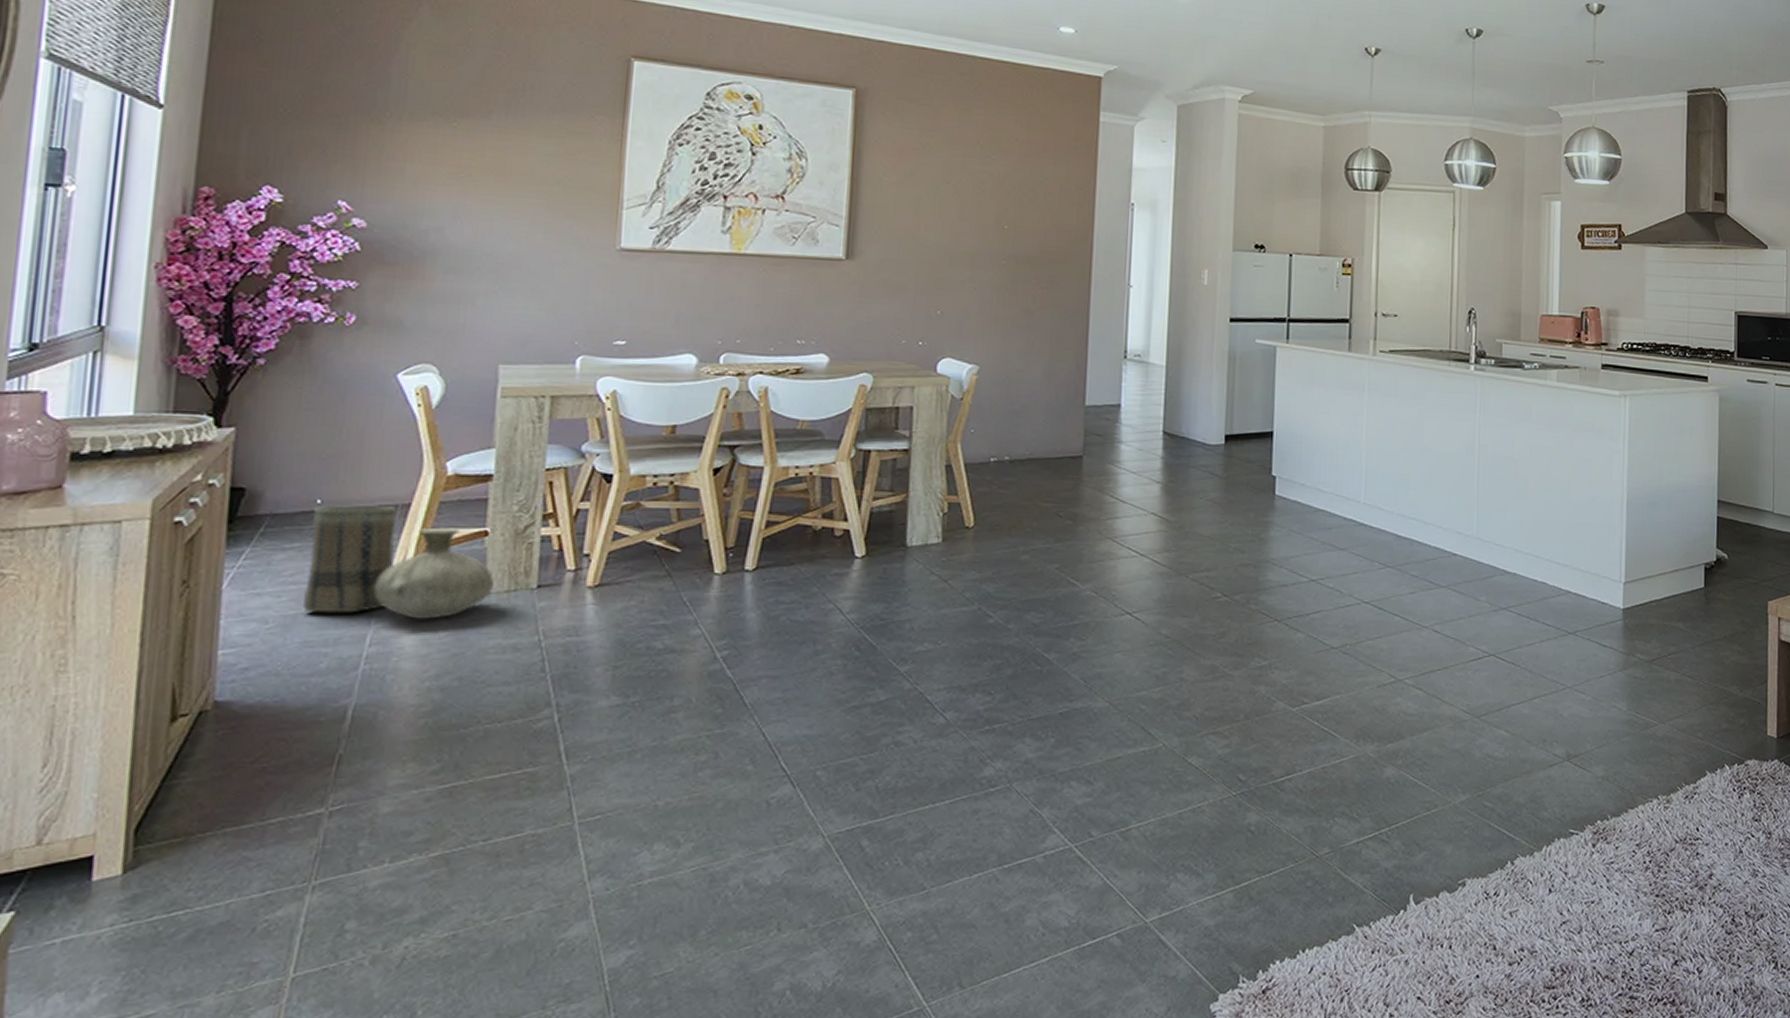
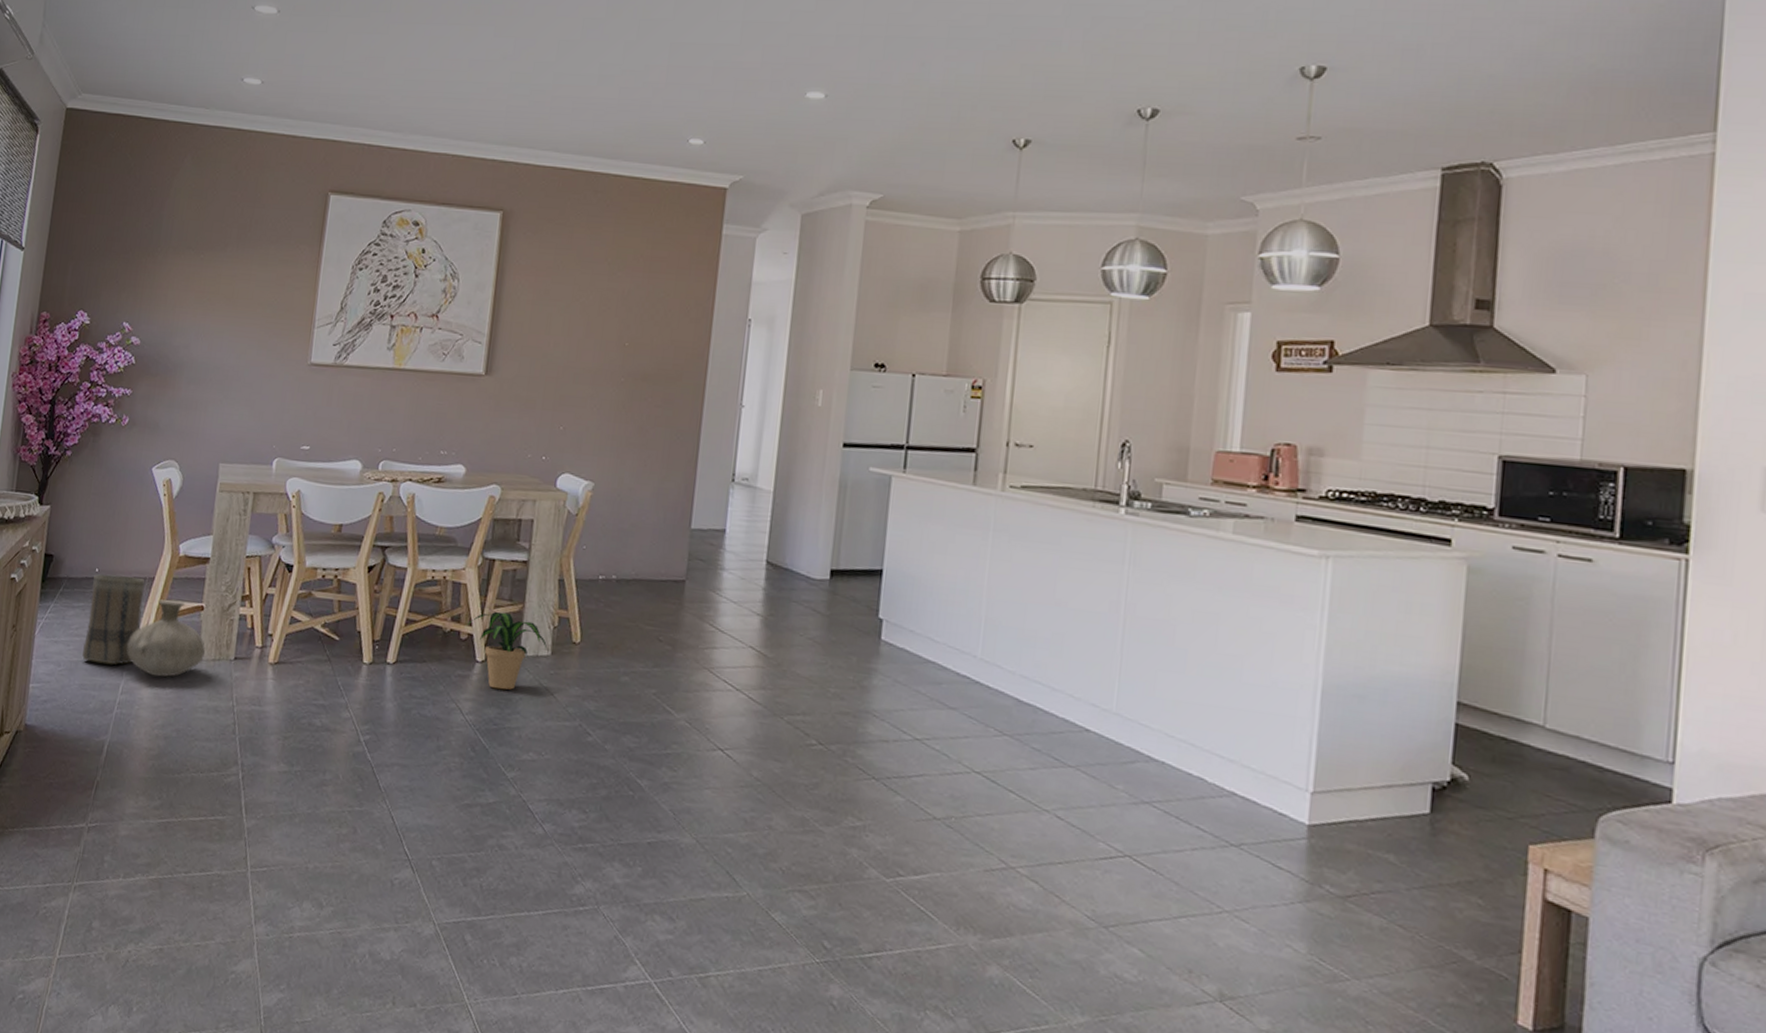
potted plant: none [842,503,936,583] -> present [468,611,547,690]

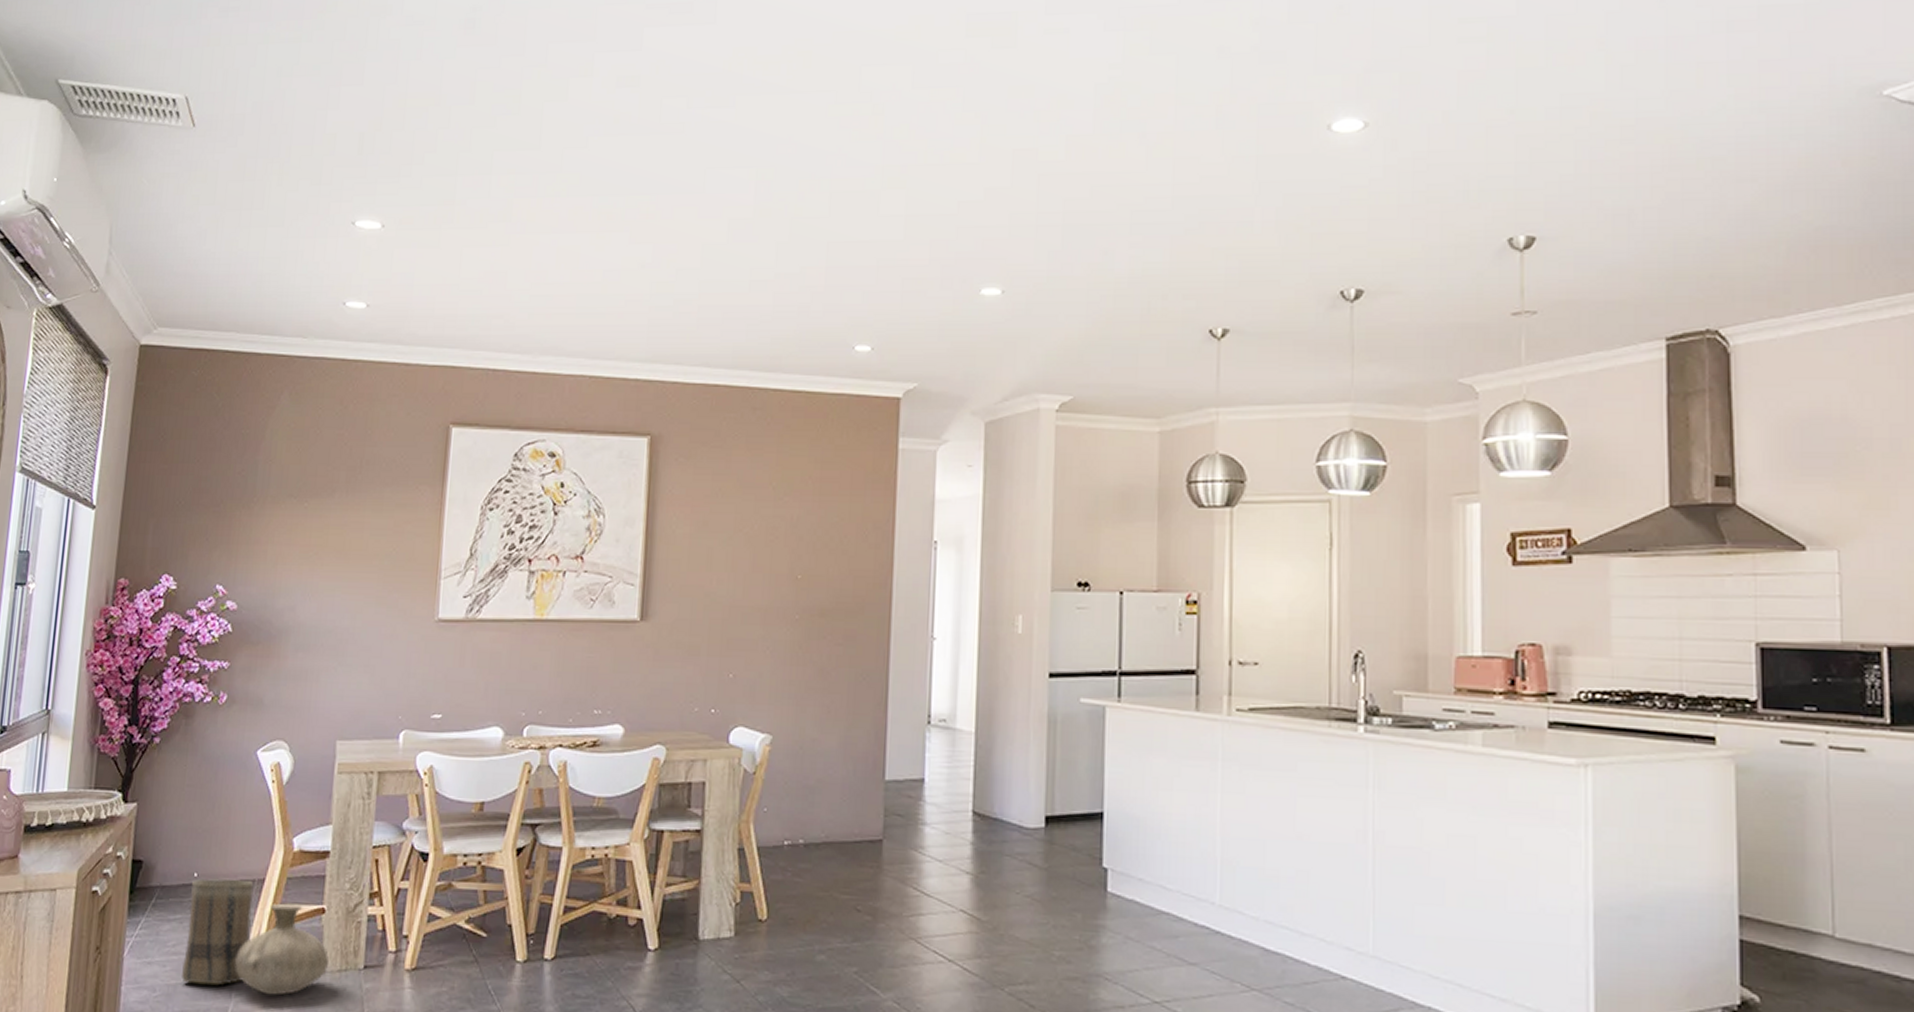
potted plant: present [468,611,547,690] -> none [636,890,729,981]

